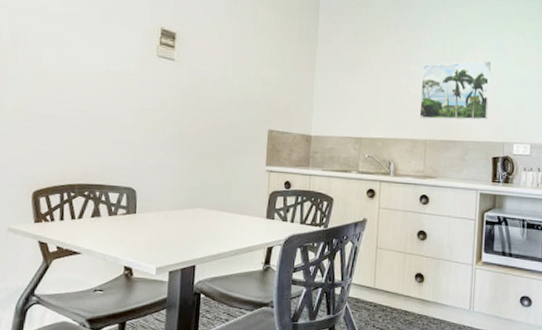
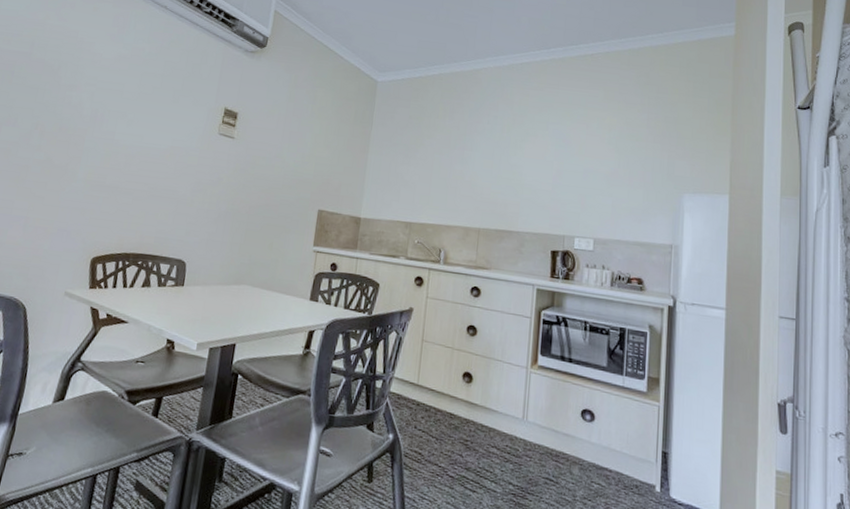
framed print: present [419,61,491,120] -> none [473,149,551,211]

